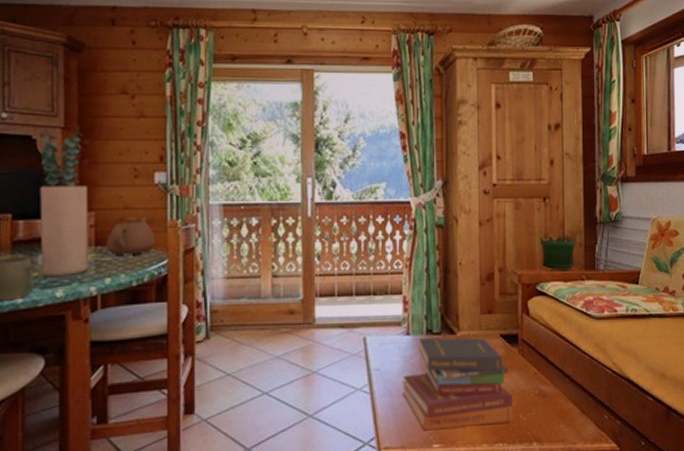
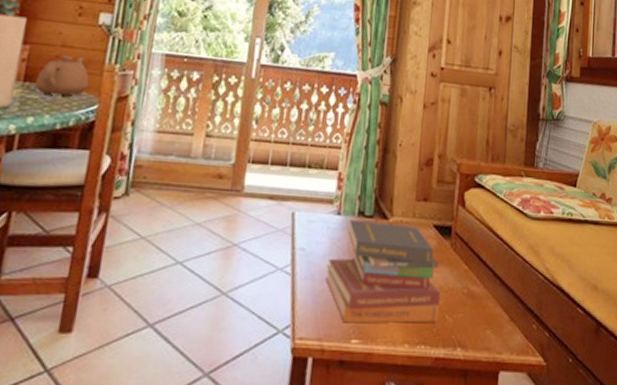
planter: present [540,234,581,270] -> none [483,125,523,164]

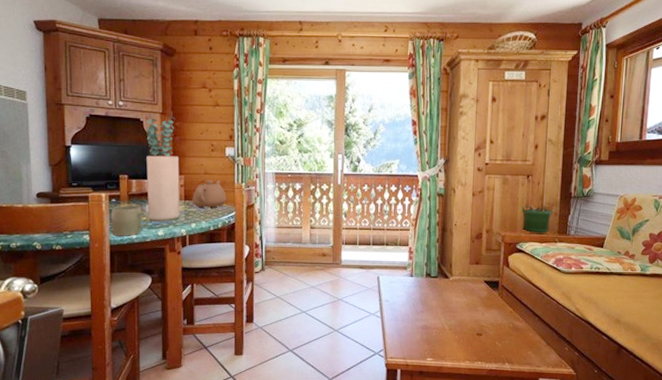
books: present [326,219,441,324] -> none [406,279,492,348]
planter: none [483,125,523,164] -> present [522,204,556,234]

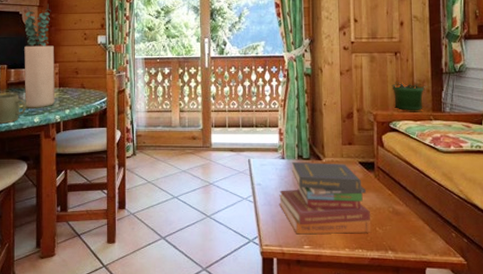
teapot: present [192,180,226,209] -> none [66,67,98,95]
books: none [406,279,492,348] -> present [279,161,372,235]

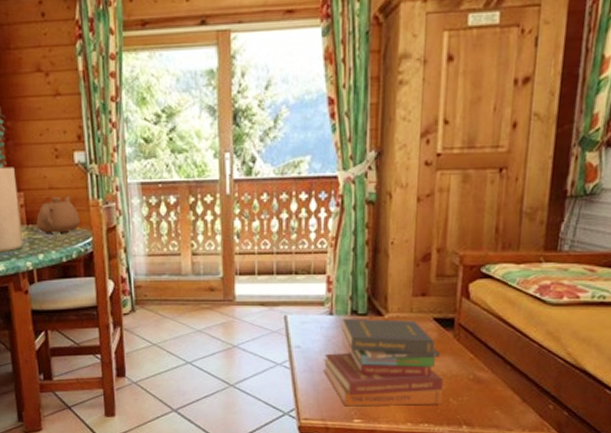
teapot: none [66,67,98,95] -> present [36,195,80,235]
planter: present [393,82,428,111] -> none [491,210,543,251]

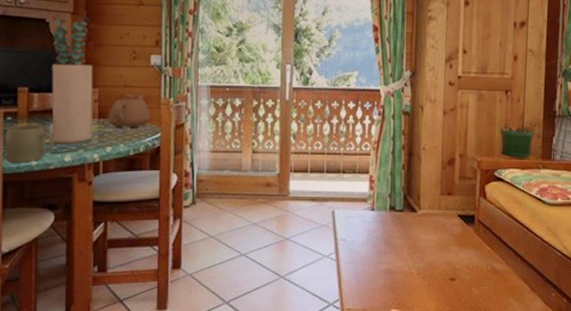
books: present [324,318,444,407] -> none [366,213,467,297]
planter: none [491,210,543,251] -> present [500,125,539,159]

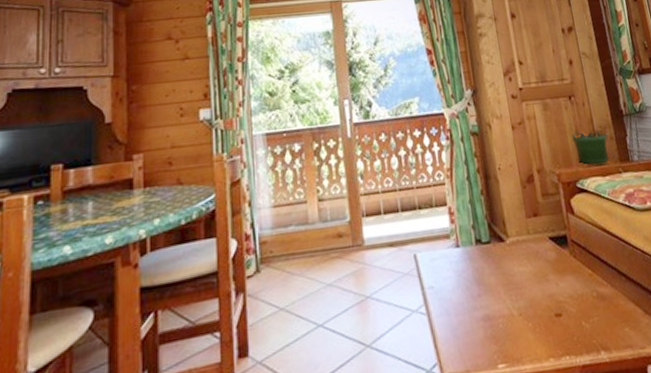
mug: present [4,124,55,163] -> none [33,204,94,256]
vase: present [51,10,94,144] -> none [90,72,137,225]
teapot: present [108,94,150,129] -> none [155,153,202,196]

